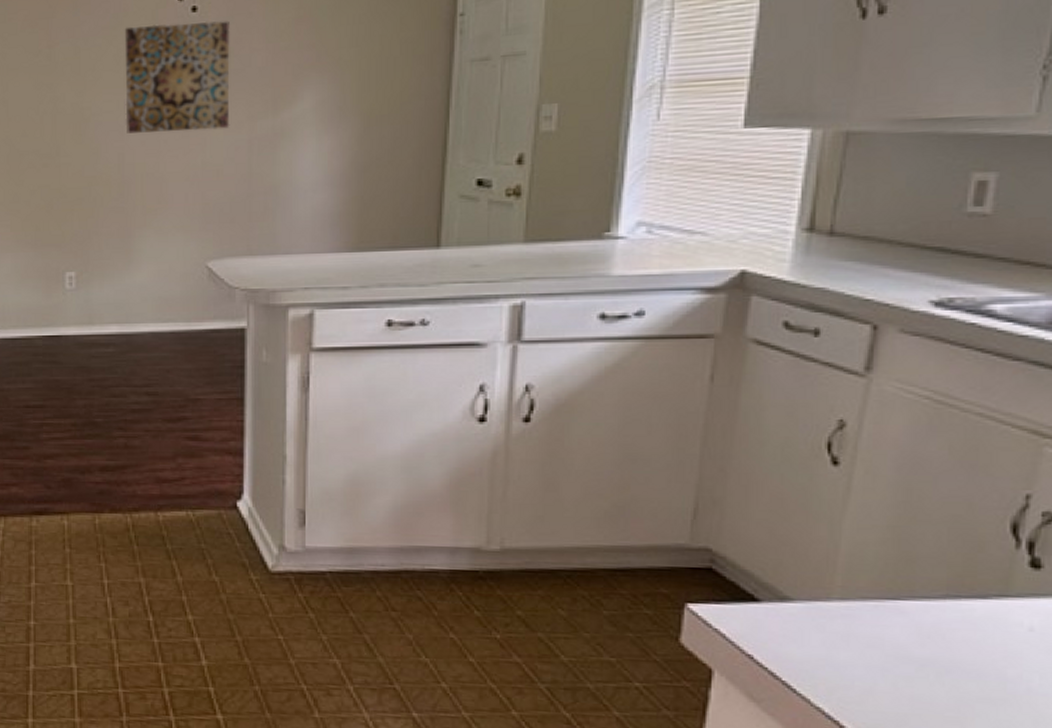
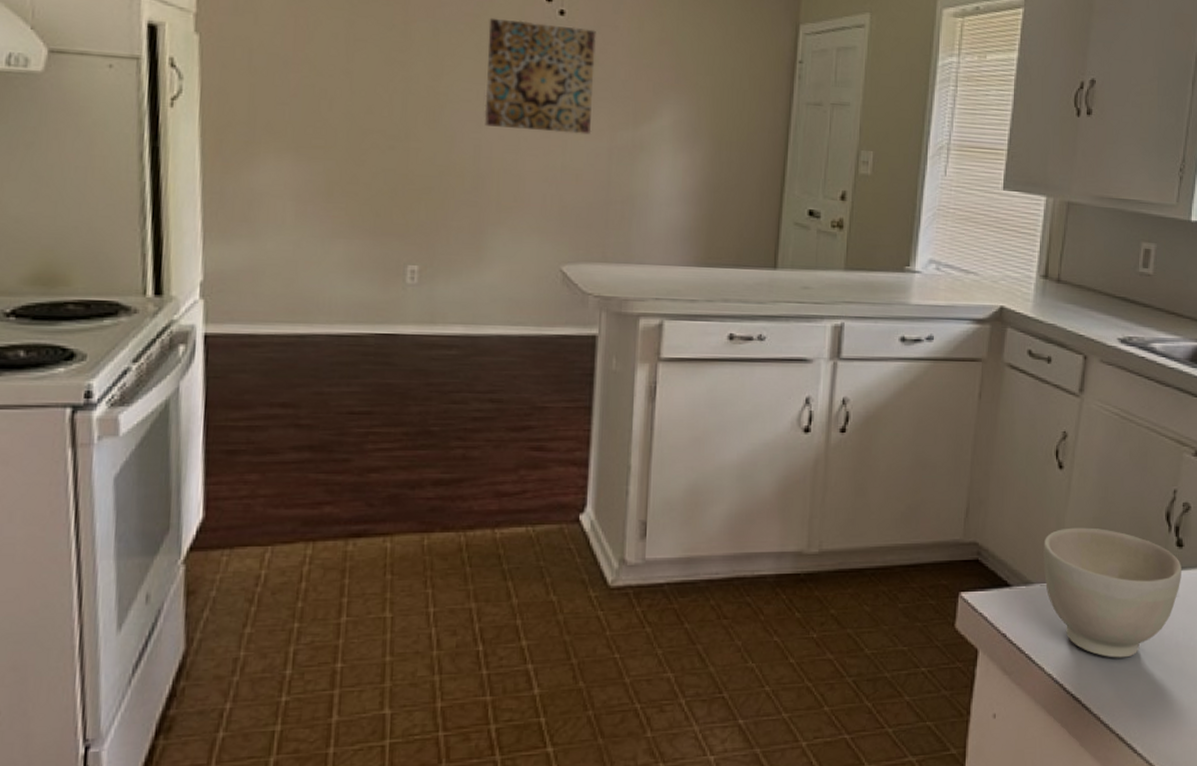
bowl: none [808,536,1038,700] -> present [1043,527,1181,658]

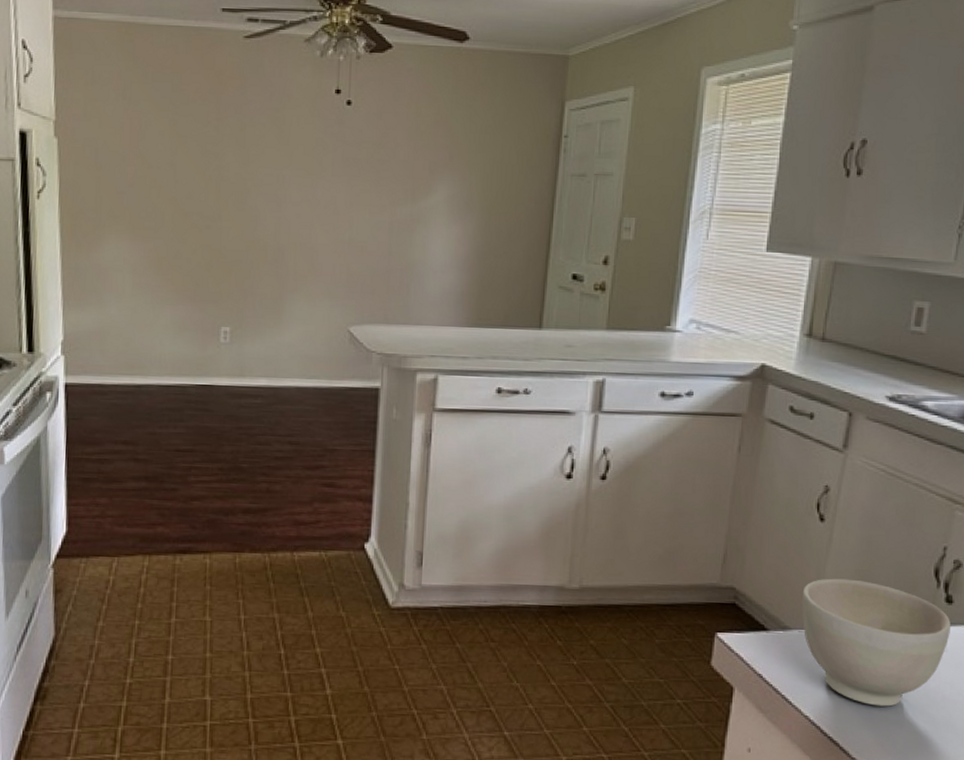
wall art: present [484,17,596,135] -> none [283,111,379,211]

